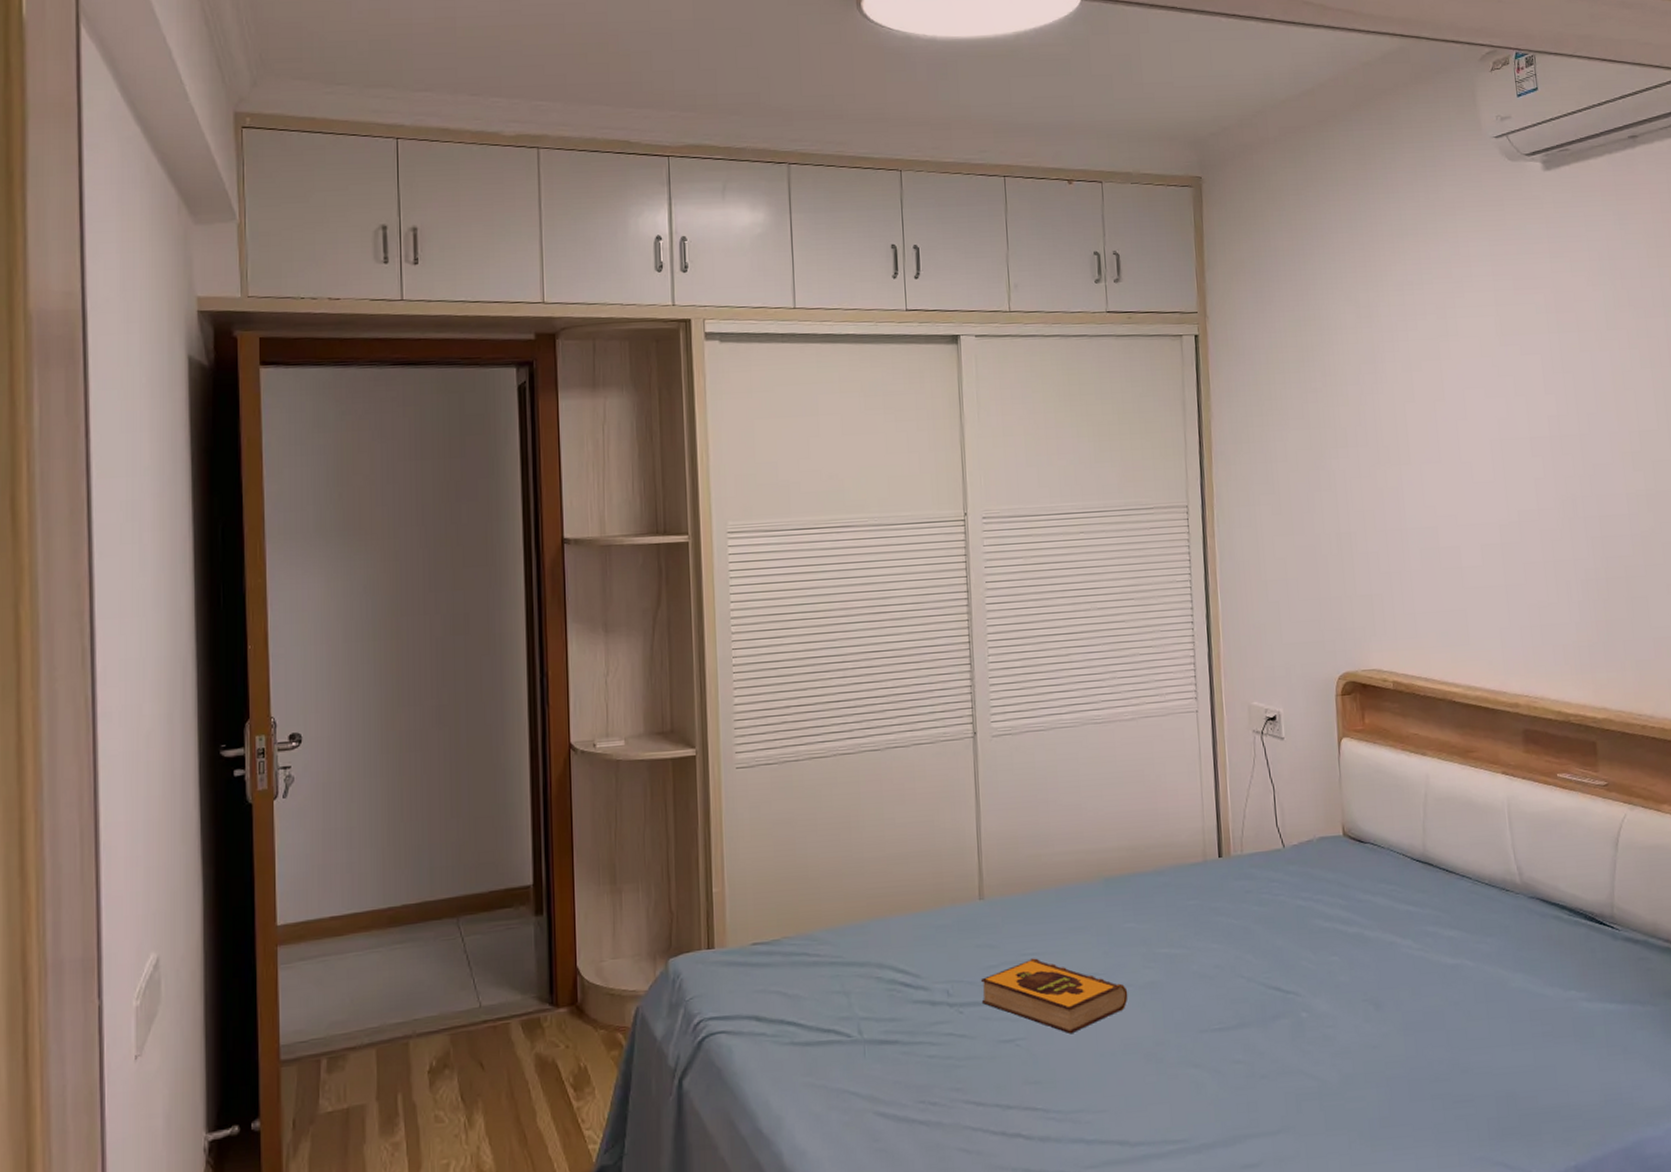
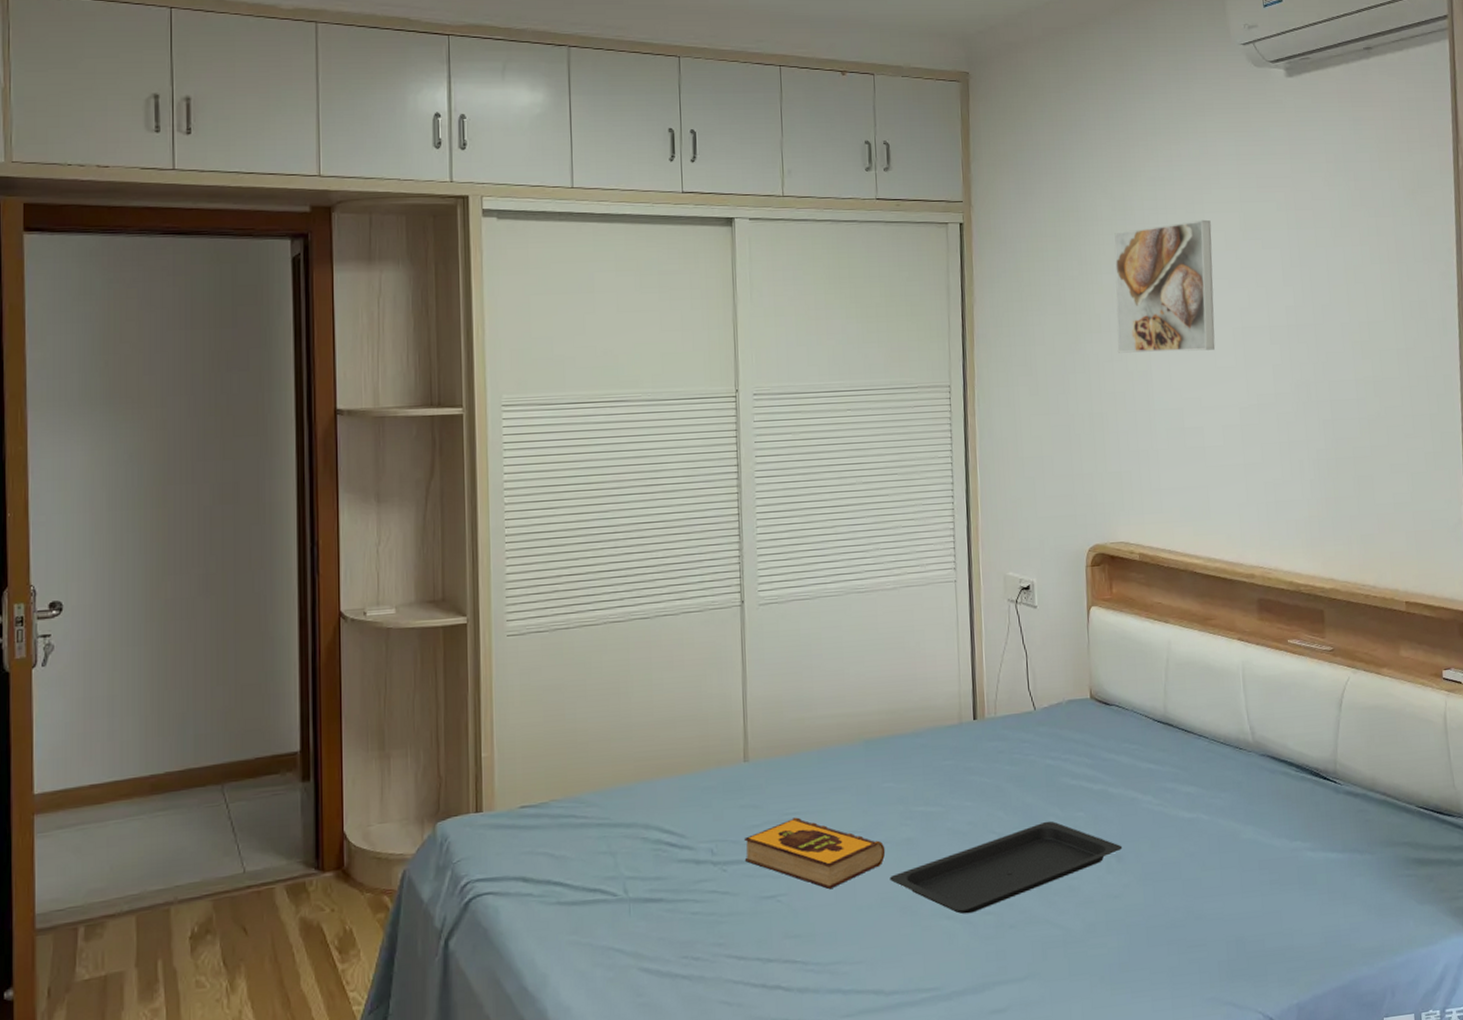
serving tray: none [1133,965,1381,1063] -> present [890,821,1123,914]
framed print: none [1360,325,1472,469] -> present [1114,219,1215,353]

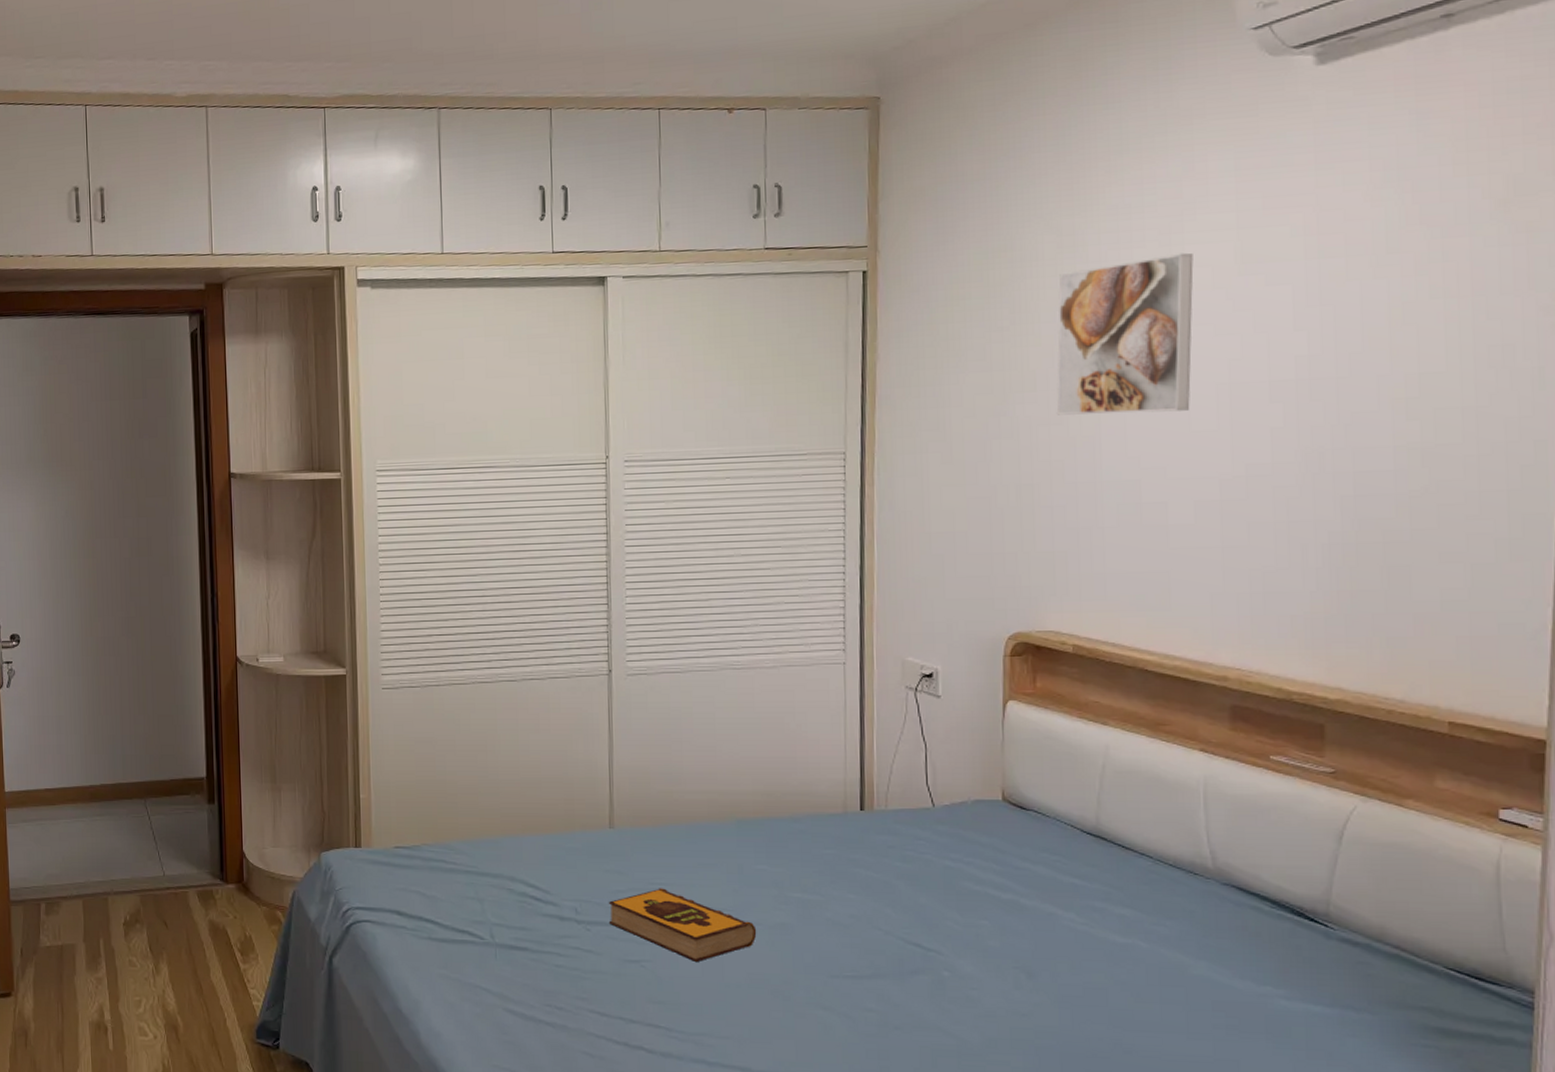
serving tray: present [890,821,1123,914] -> none [761,925,1035,1008]

